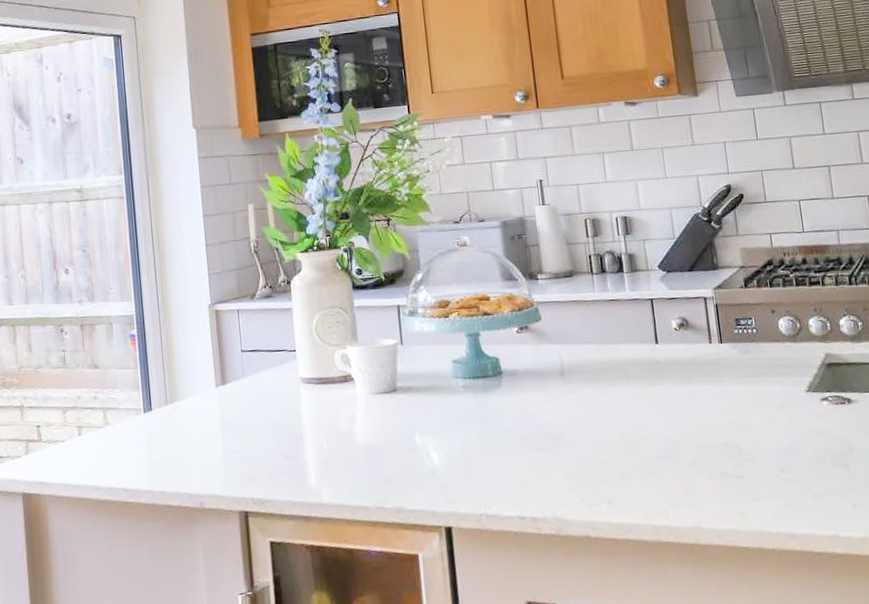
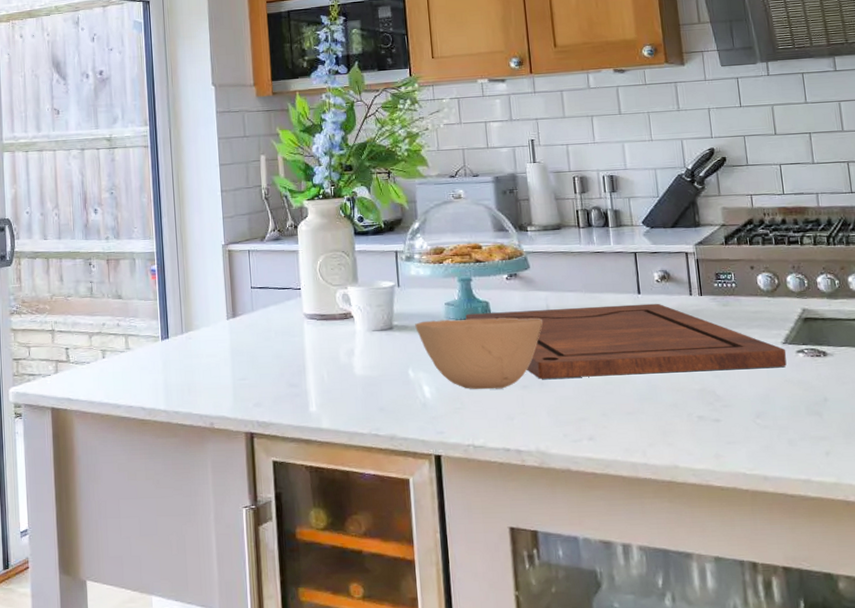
bowl: none [420,373,557,454] -> present [415,317,543,390]
cutting board: none [474,353,811,440] -> present [465,303,787,379]

